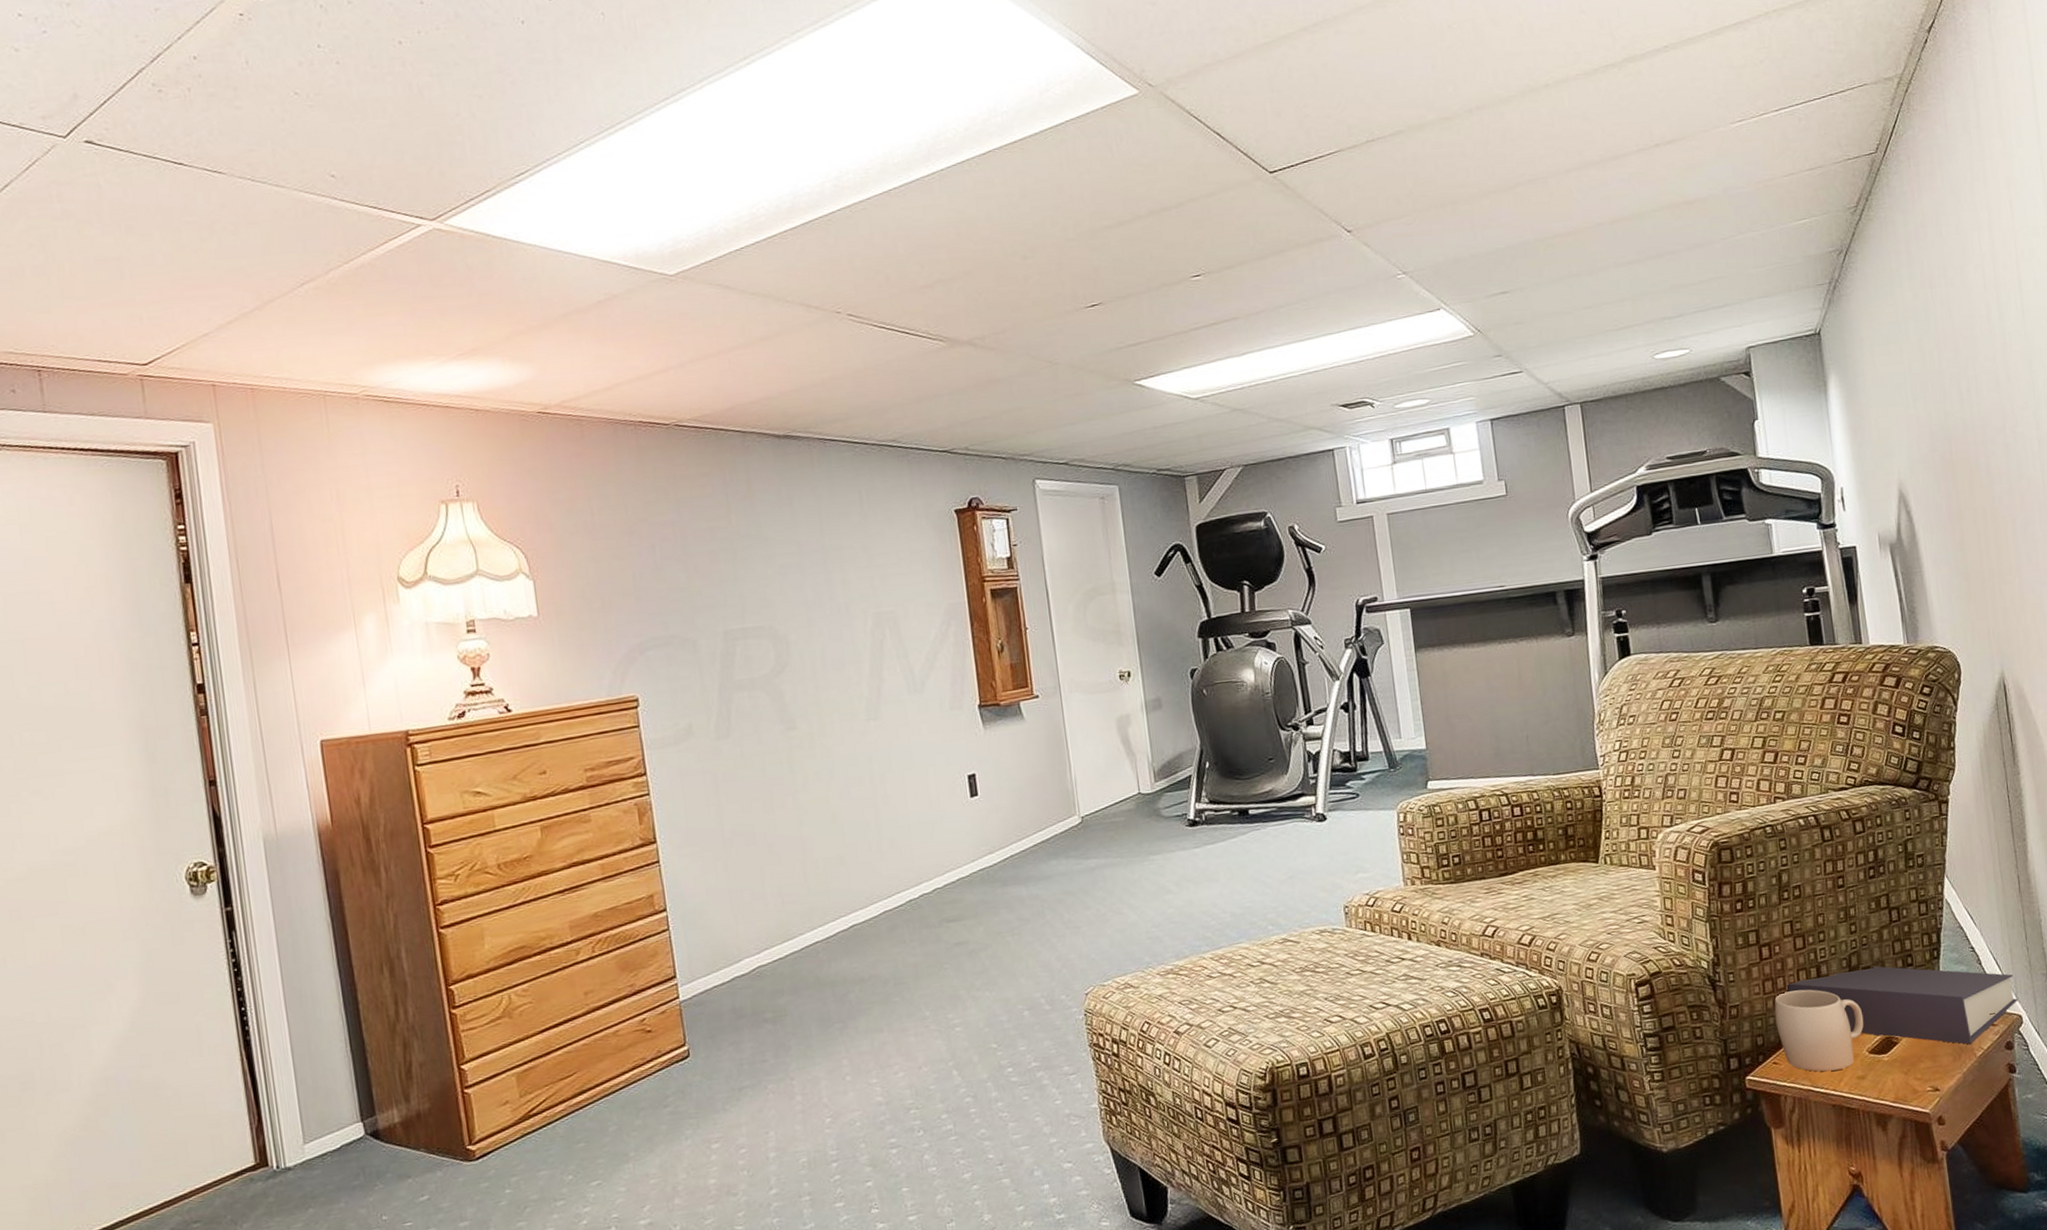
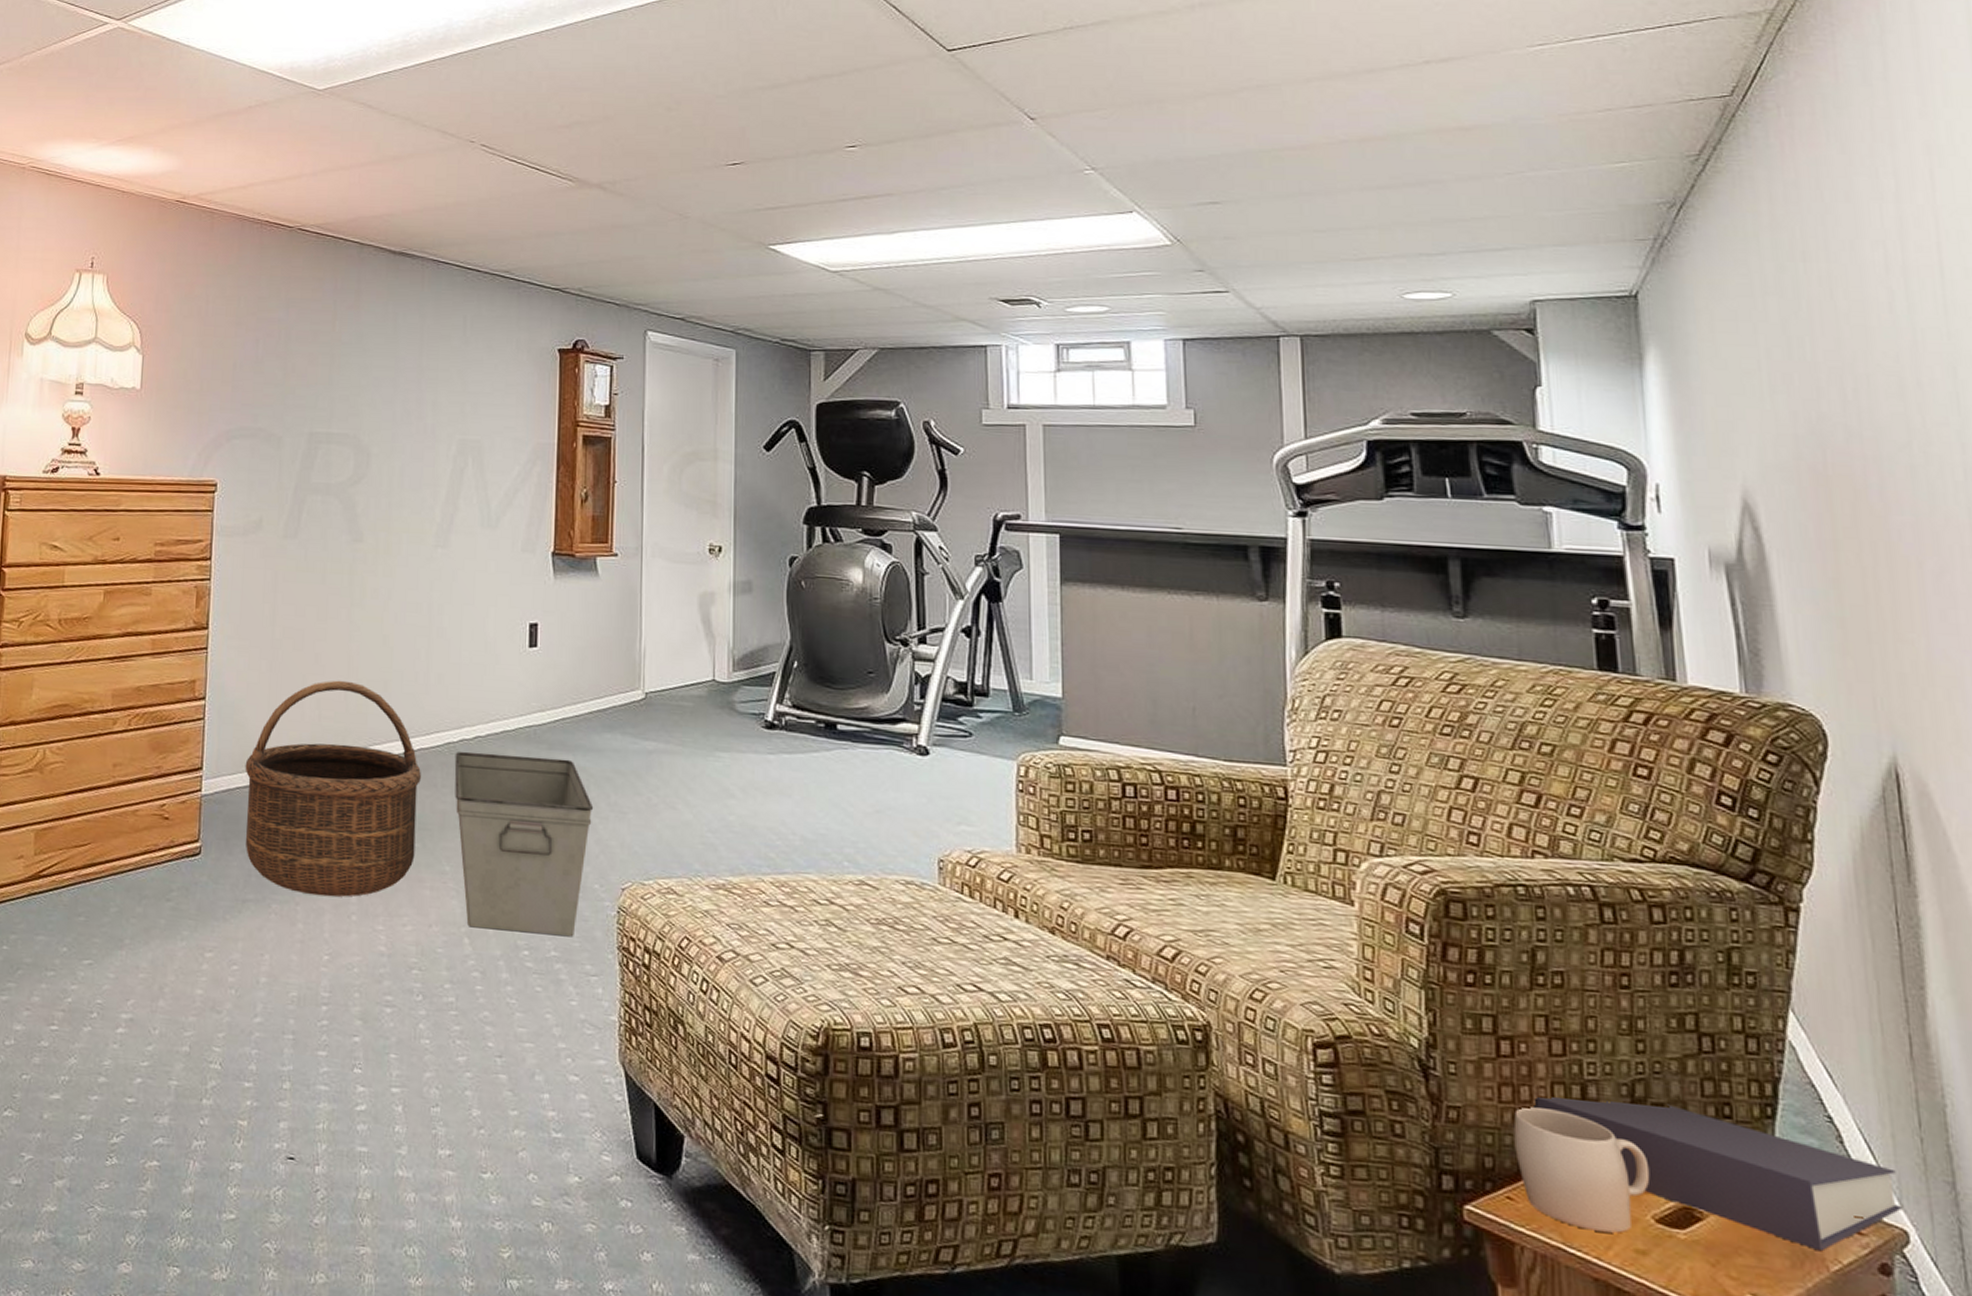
basket: none [718,863,896,1069] -> present [245,680,421,897]
storage bin: none [917,891,1051,1060] -> present [454,751,594,937]

